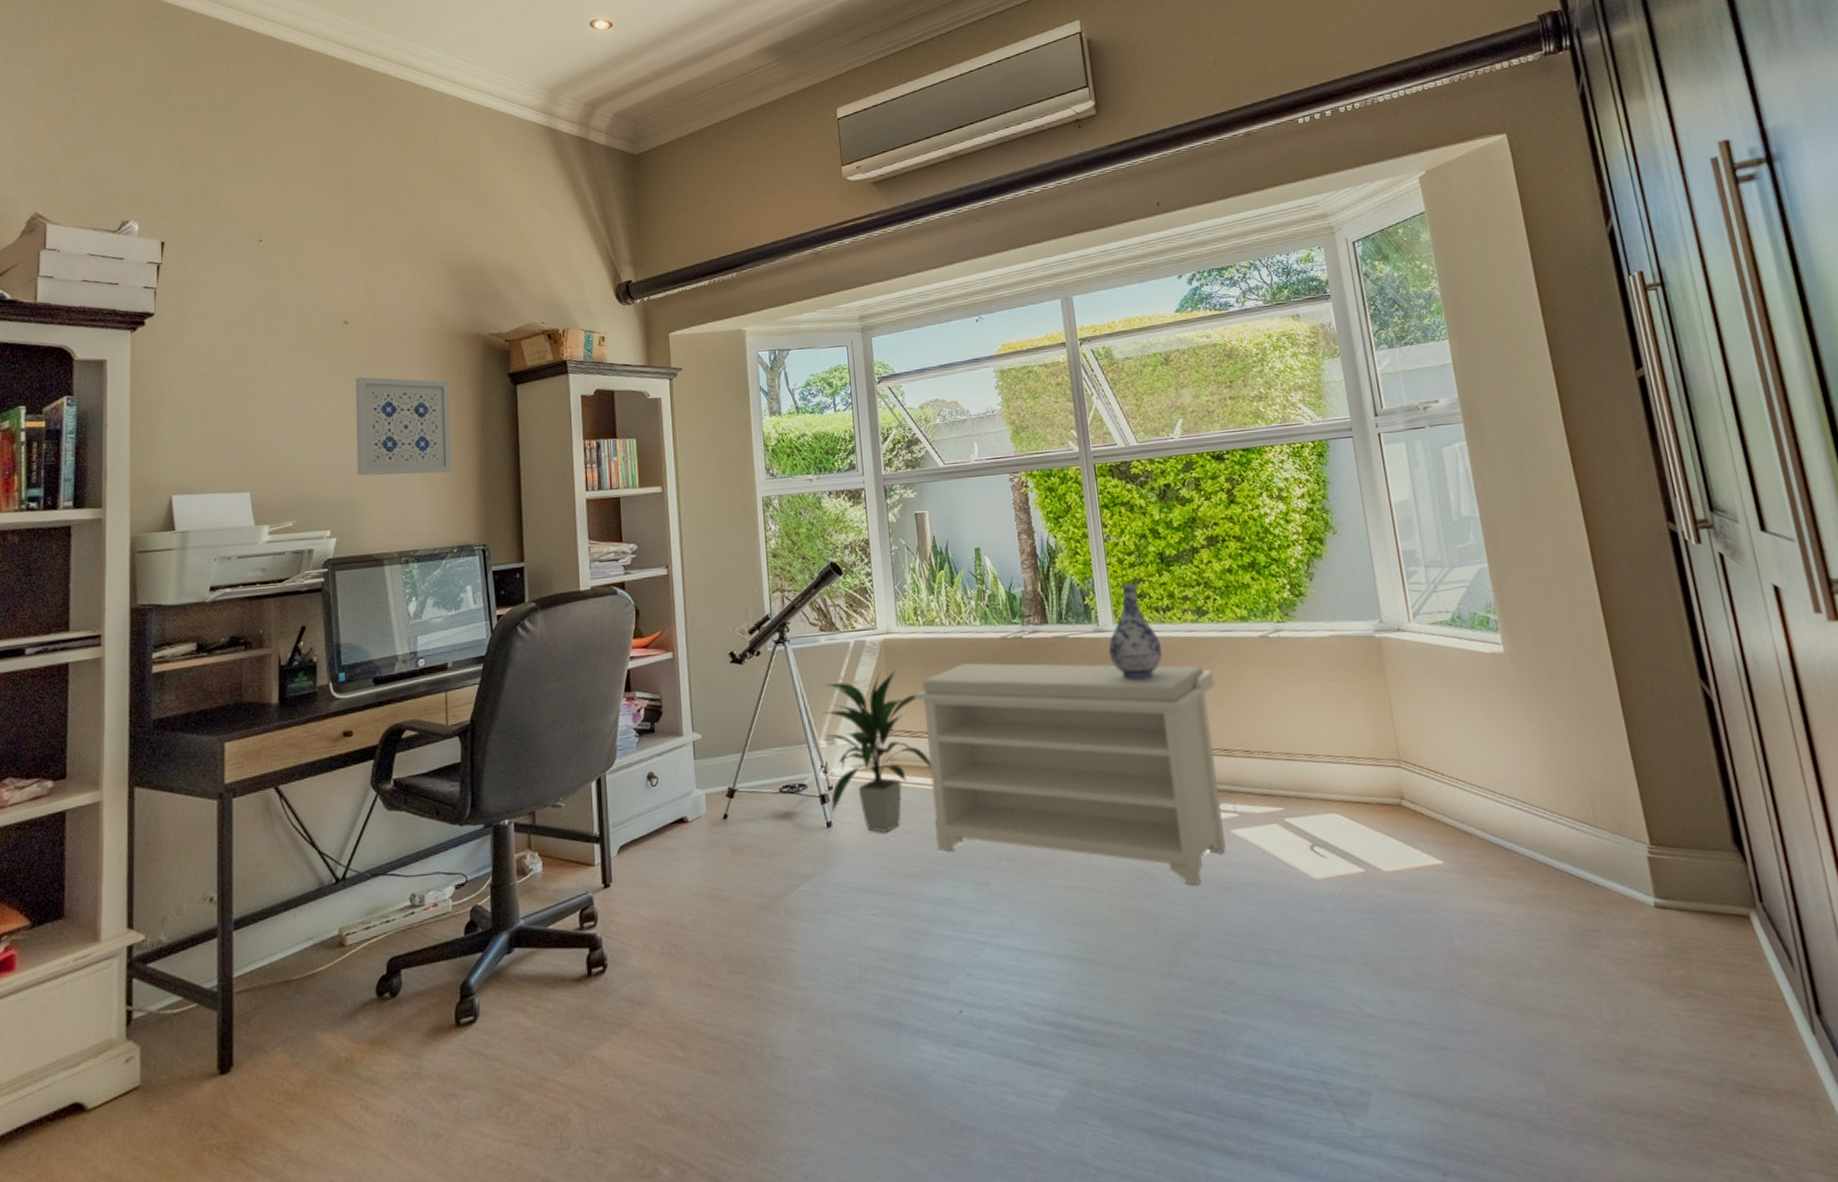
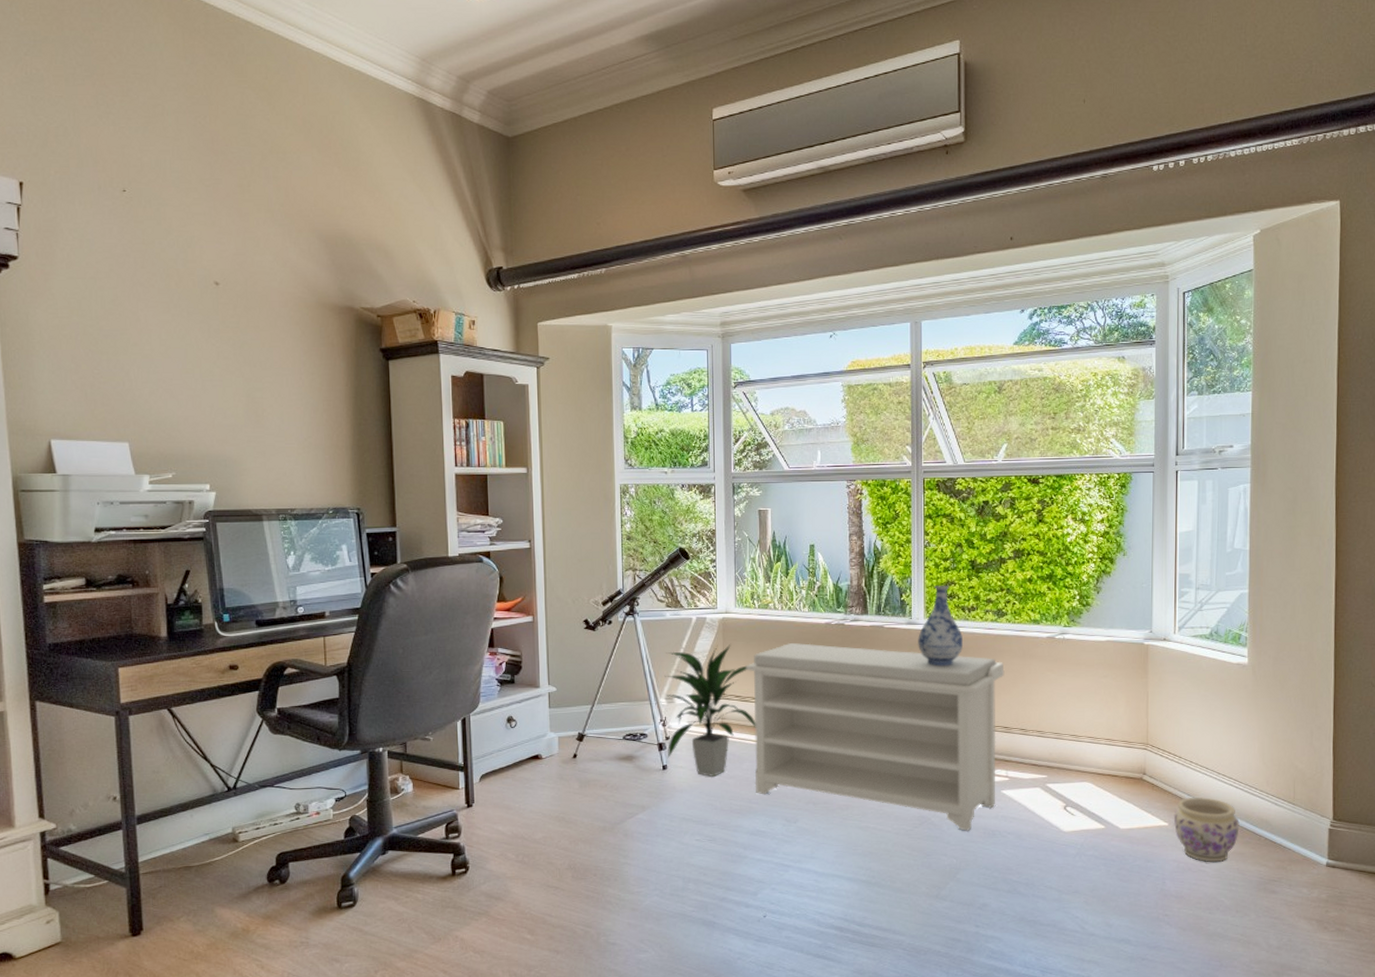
wall art: present [355,376,452,476] -> none [228,339,327,439]
planter: none [1448,824,1534,911] -> present [1173,797,1240,863]

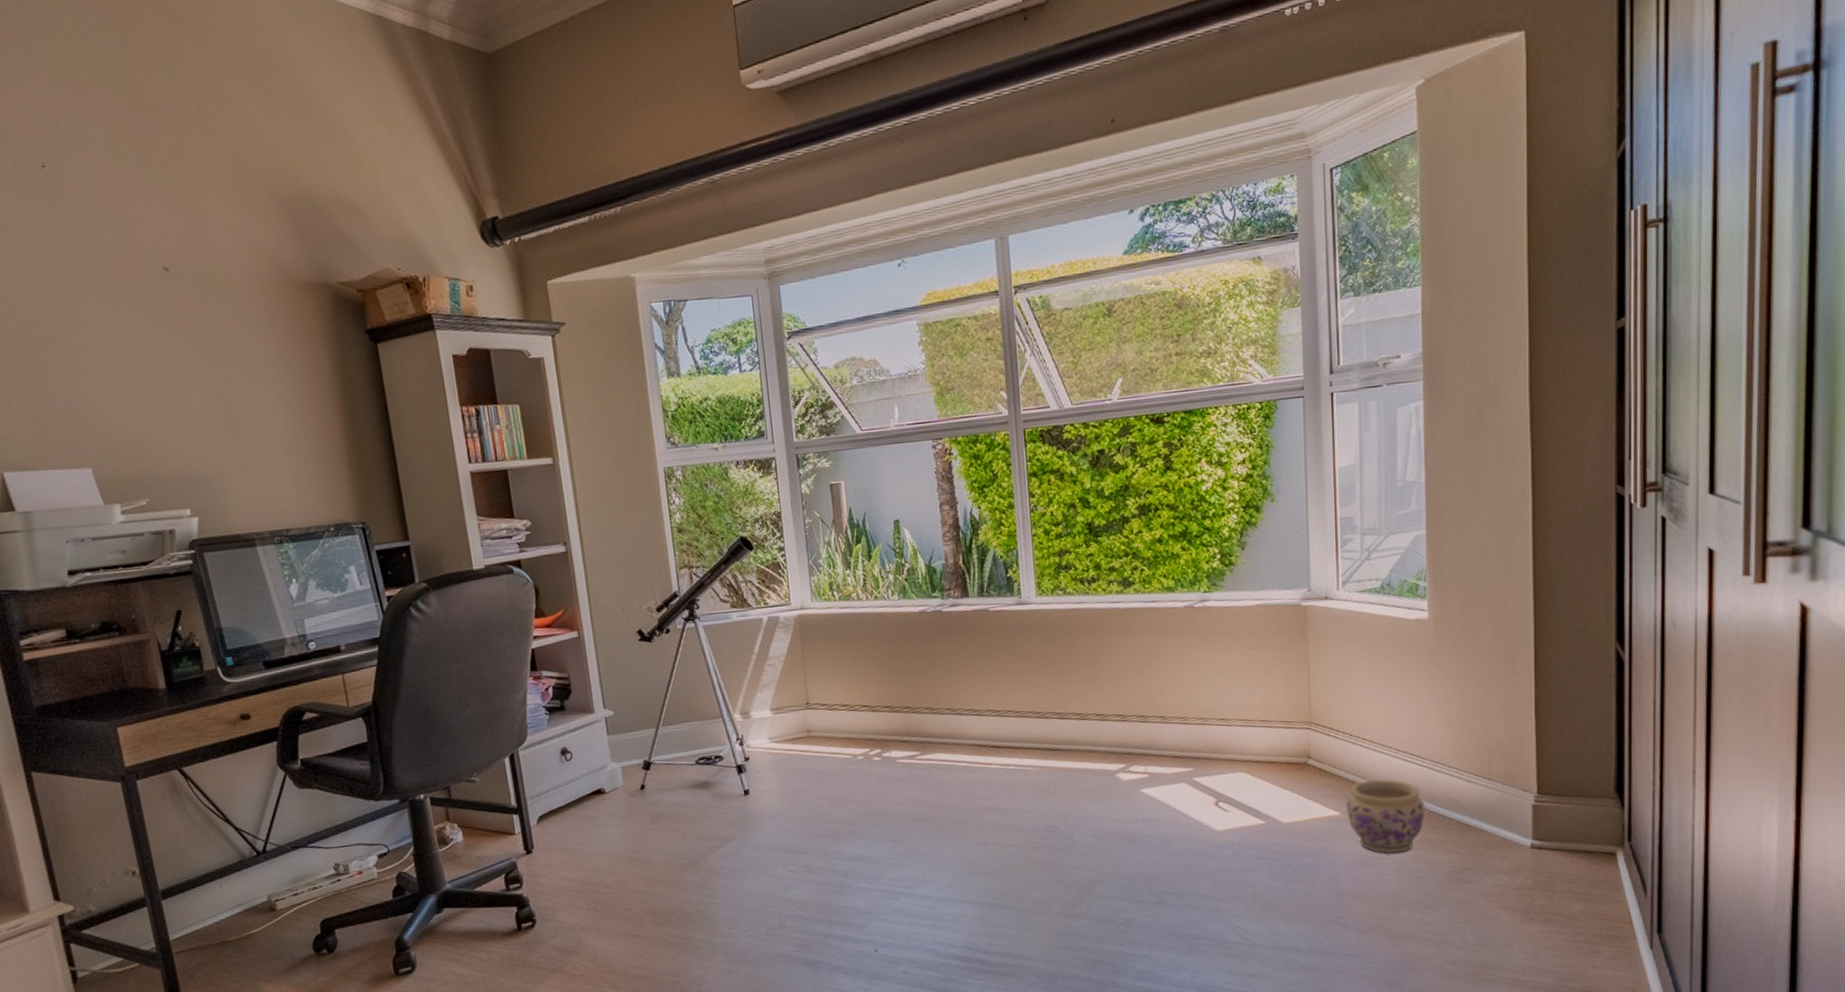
indoor plant: present [664,644,756,777] -> none [736,645,848,799]
bench: present [746,642,1005,831] -> none [830,636,1136,839]
vase: present [918,585,964,667] -> none [1030,555,1085,652]

